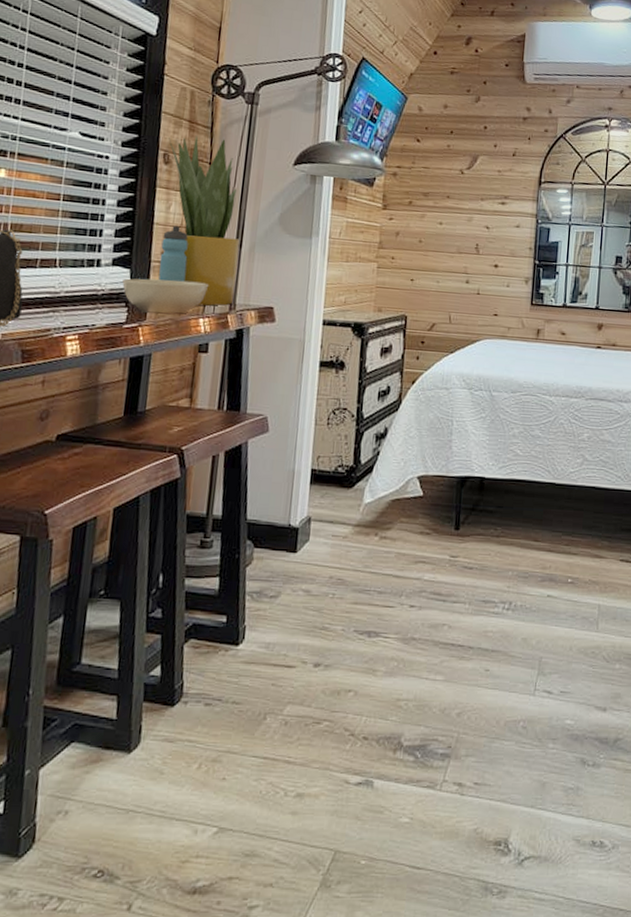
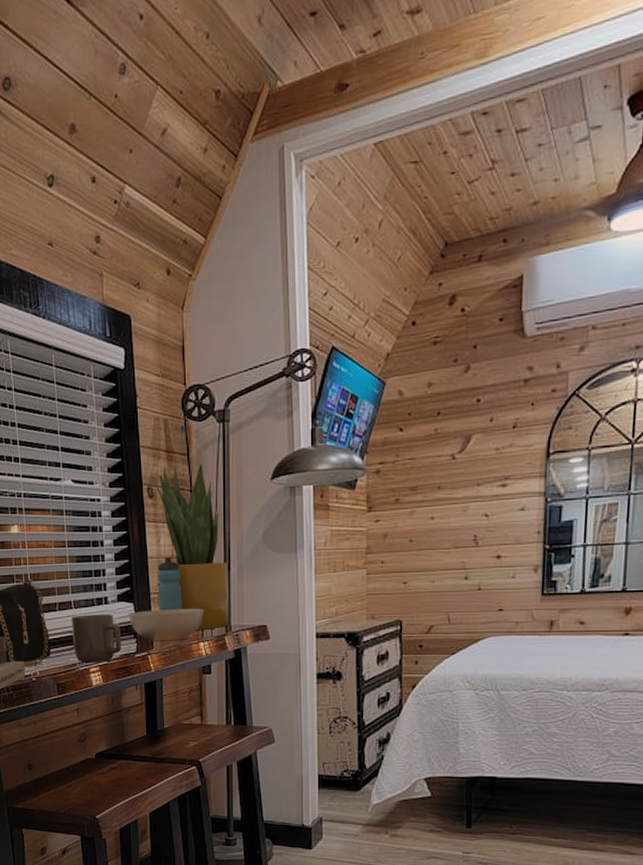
mug: none [50,275,111,329] -> present [71,614,122,663]

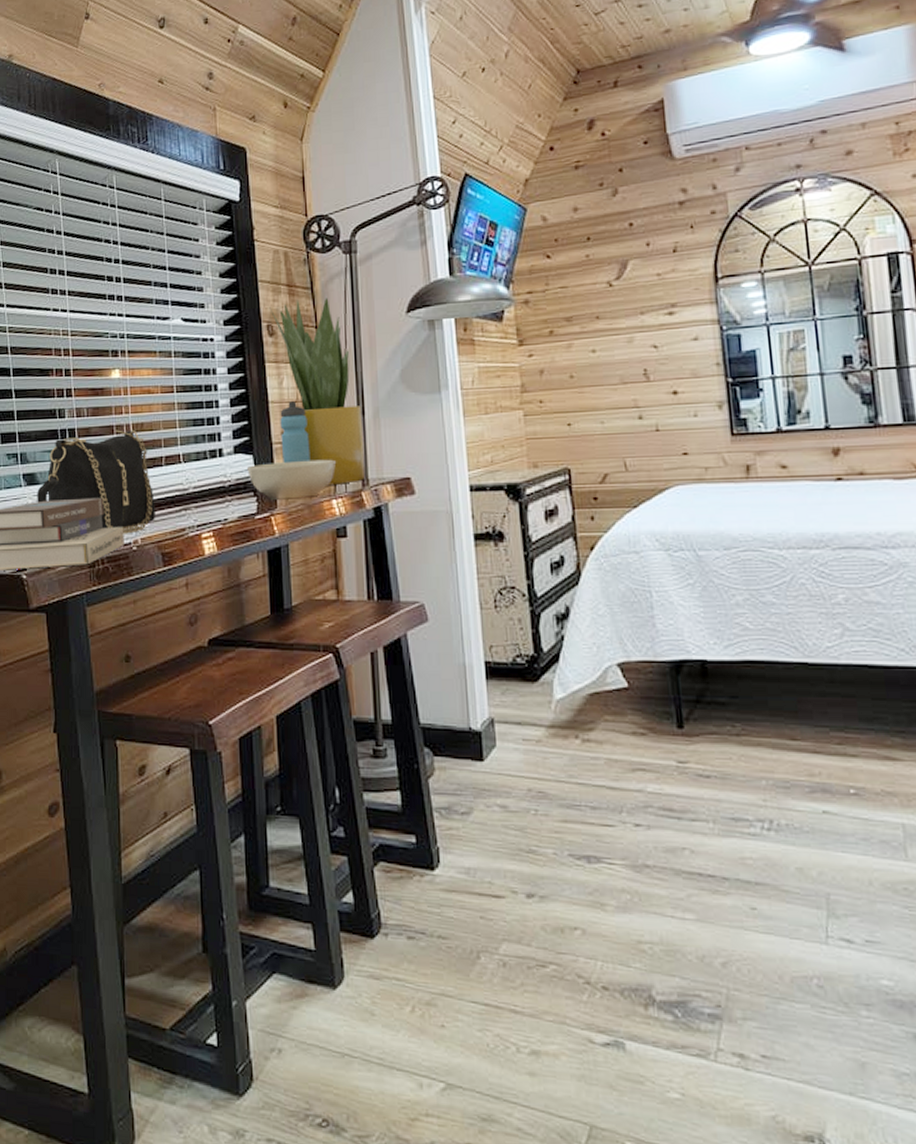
mug: present [71,614,122,663] -> none [179,469,240,527]

